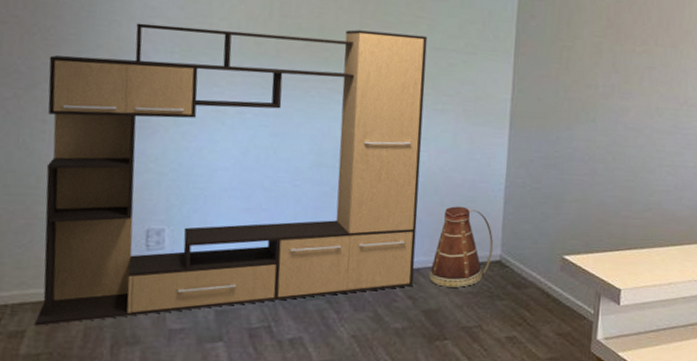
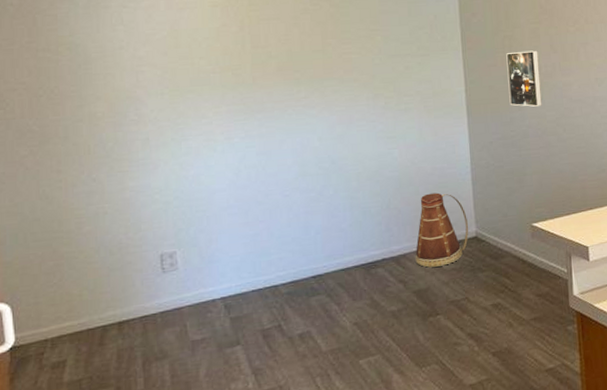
media console: present [35,23,428,326] -> none [56,46,402,355]
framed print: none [558,65,598,129] -> present [506,50,542,107]

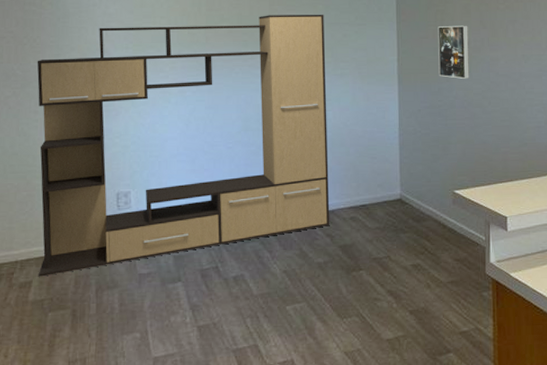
media console: none [56,46,402,355] -> present [37,14,330,277]
basket: present [415,192,469,268] -> none [342,154,394,225]

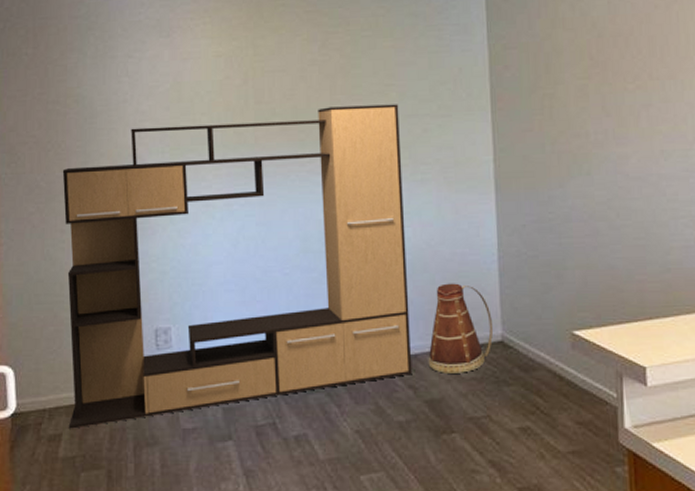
basket: none [342,154,394,225] -> present [428,283,494,373]
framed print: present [438,25,469,79] -> none [545,112,590,183]

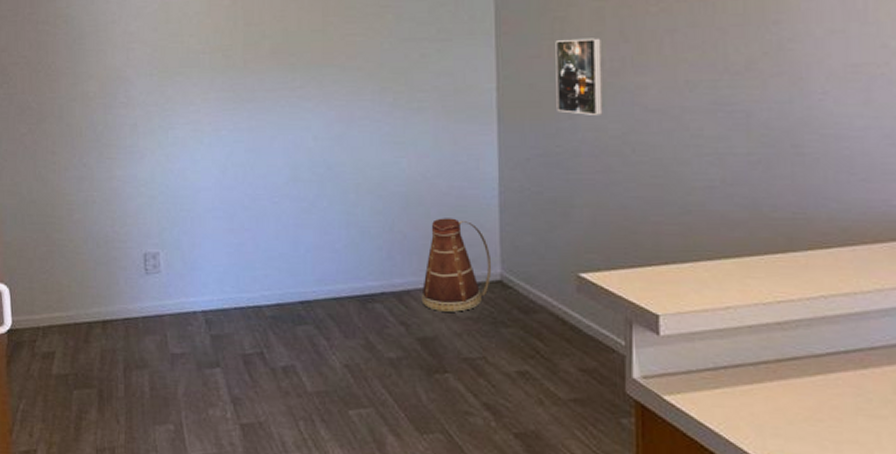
media console: present [62,104,412,429] -> none [52,27,405,348]
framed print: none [545,112,590,183] -> present [555,38,603,115]

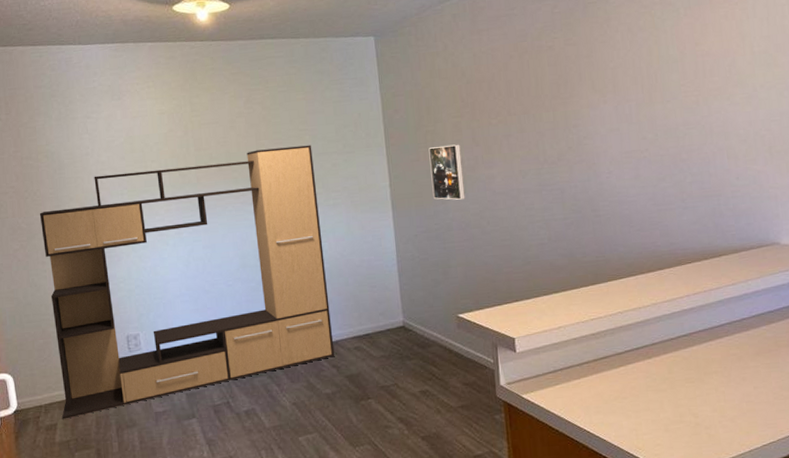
media console: none [52,27,405,348] -> present [39,145,335,419]
basket: present [421,218,492,312] -> none [346,283,397,354]

